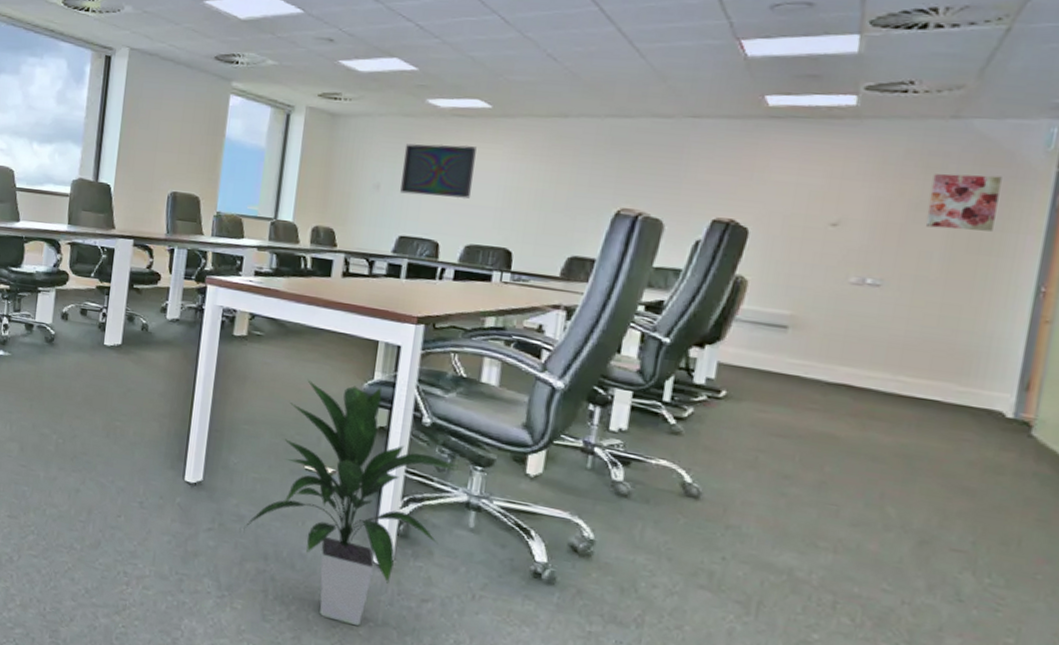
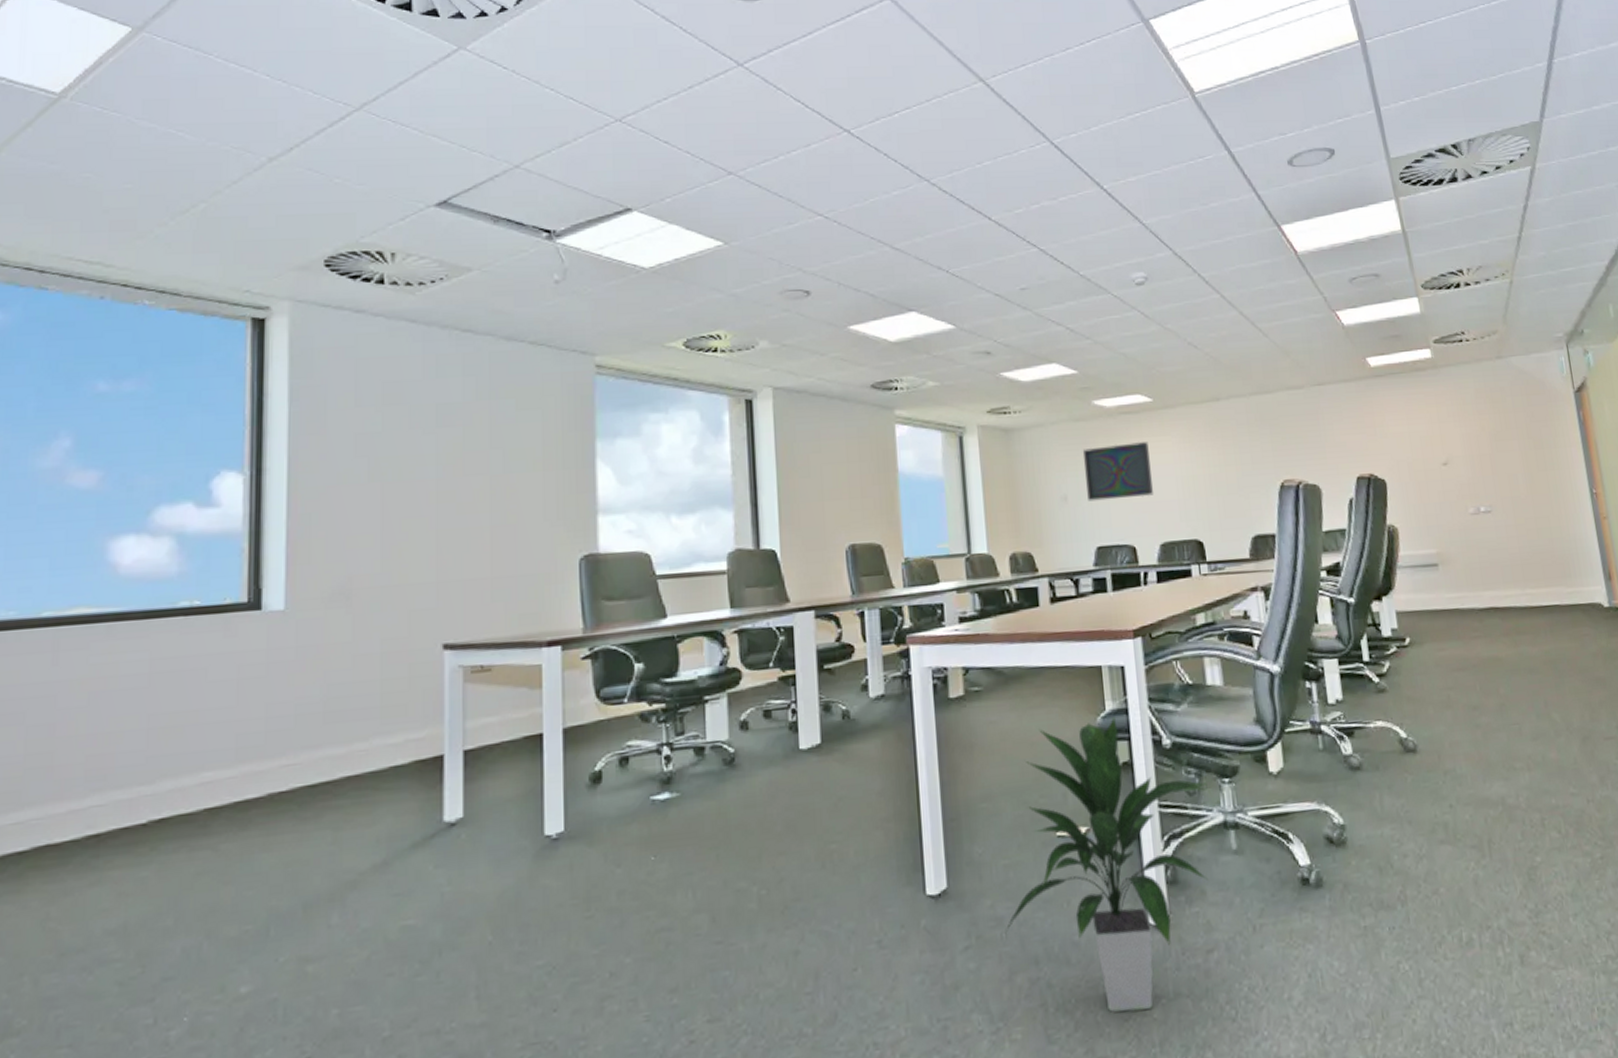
wall art: present [925,174,1002,232] -> none [1499,402,1549,453]

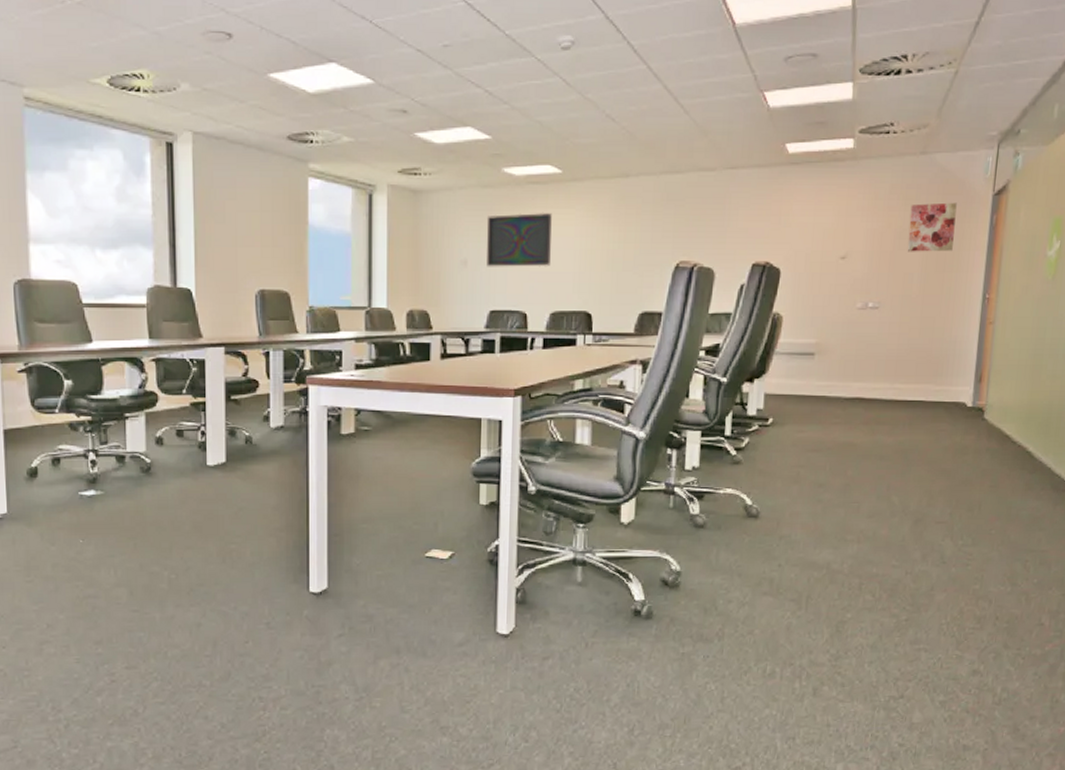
indoor plant: present [1005,717,1208,1013] -> none [374,463,563,697]
wall art: none [1499,402,1549,453] -> present [907,202,957,252]

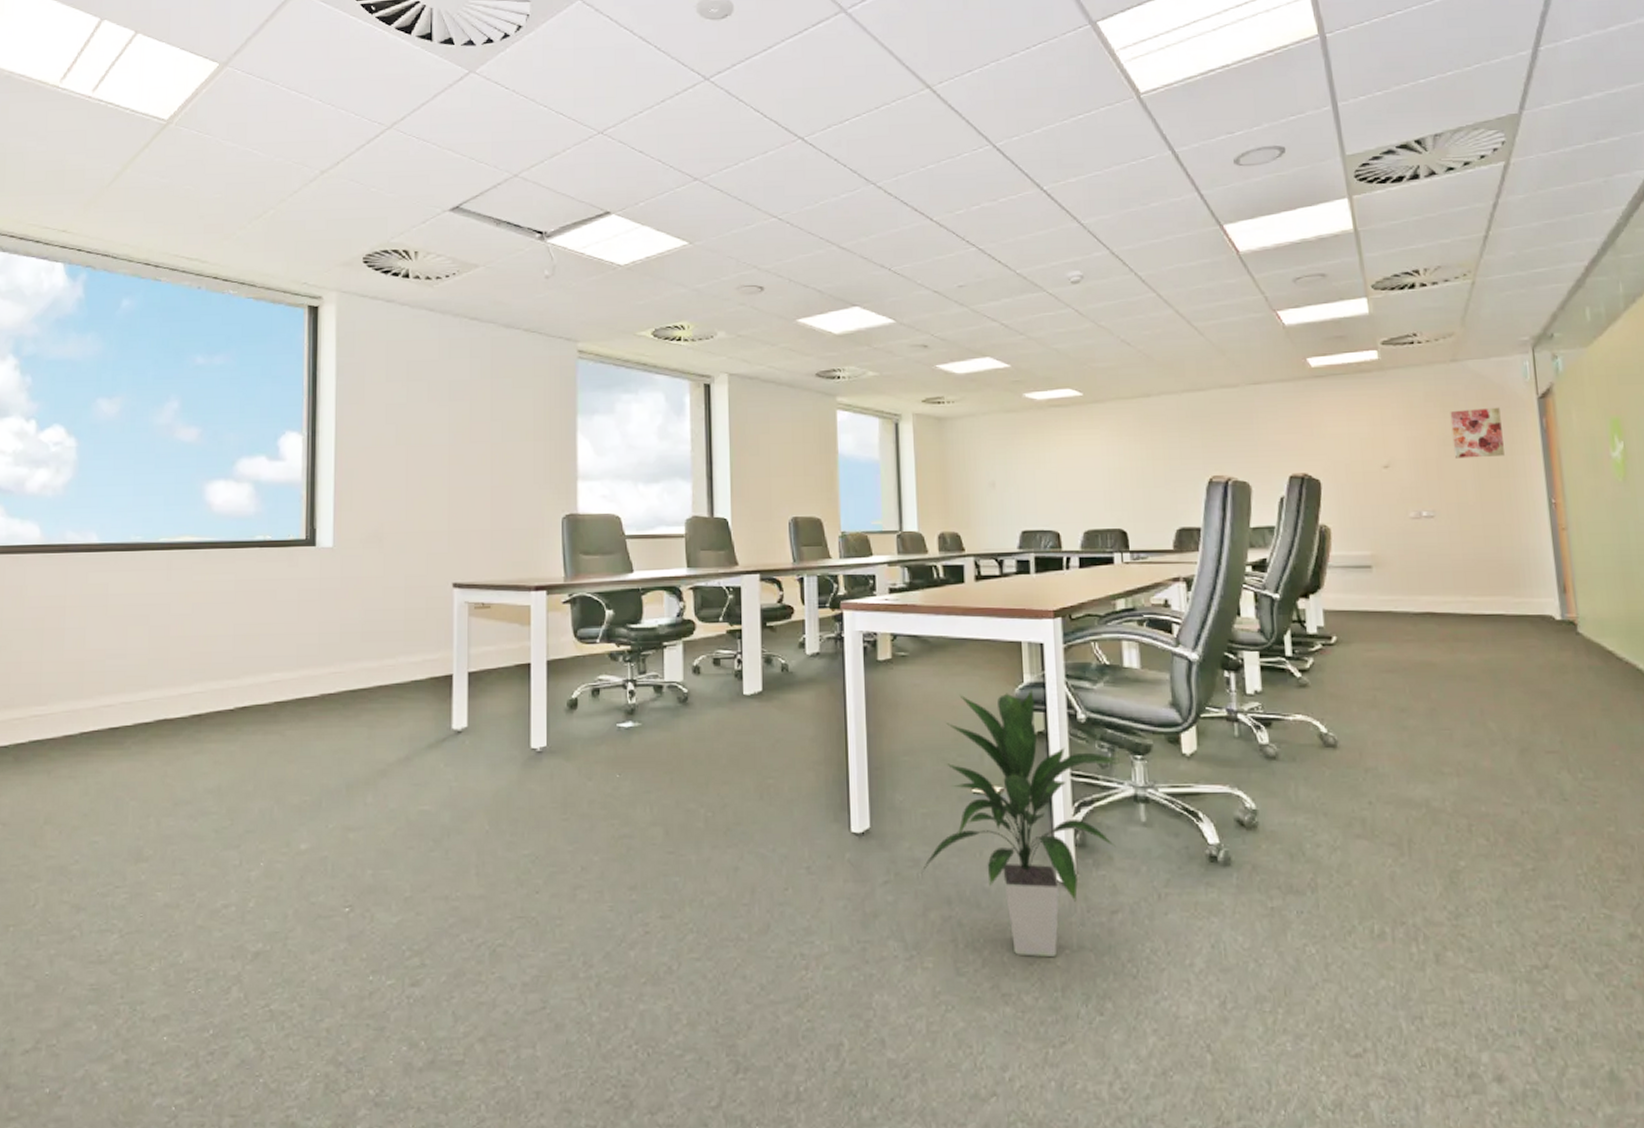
indoor plant: none [374,463,563,697] -> present [921,689,1120,958]
television: present [486,213,552,267] -> none [1011,434,1079,488]

